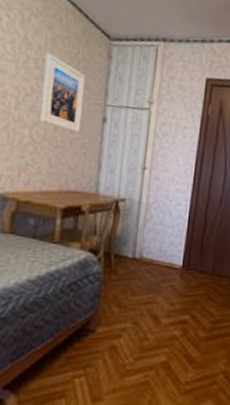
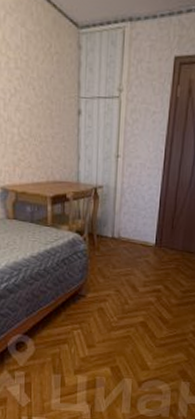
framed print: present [40,52,85,133] -> none [23,51,60,127]

